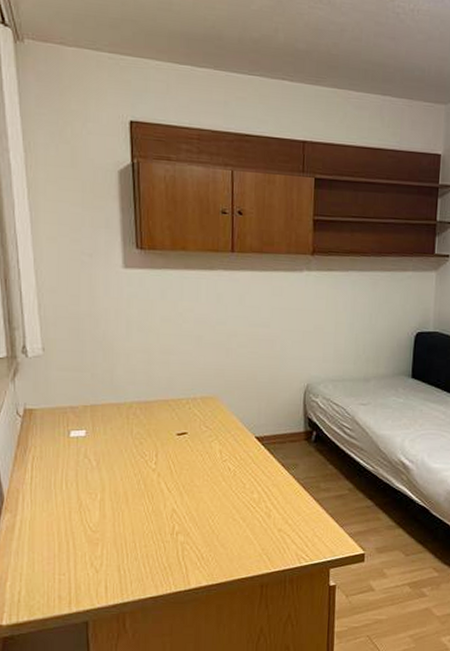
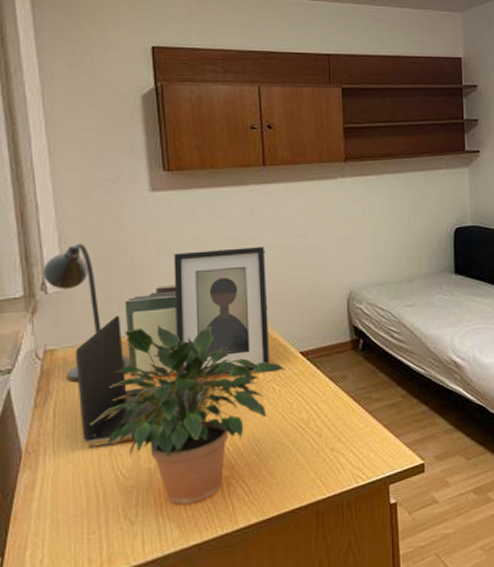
desk lamp: none [24,312,101,442] -> present [43,243,131,383]
laptop computer: none [51,384,168,501] -> present [75,315,207,447]
potted plant: none [62,396,242,561] -> present [89,324,286,505]
books: none [96,360,145,444] -> present [124,285,178,378]
picture frame: none [141,330,229,450] -> present [173,247,270,377]

